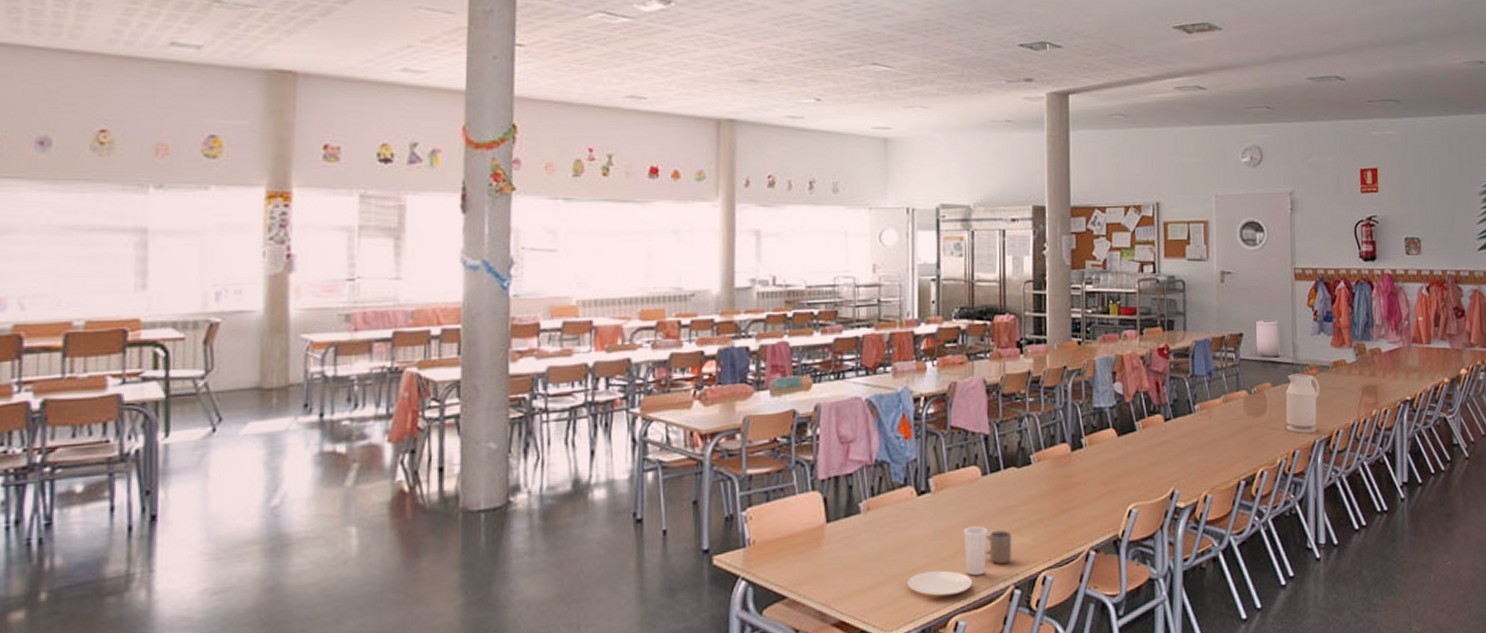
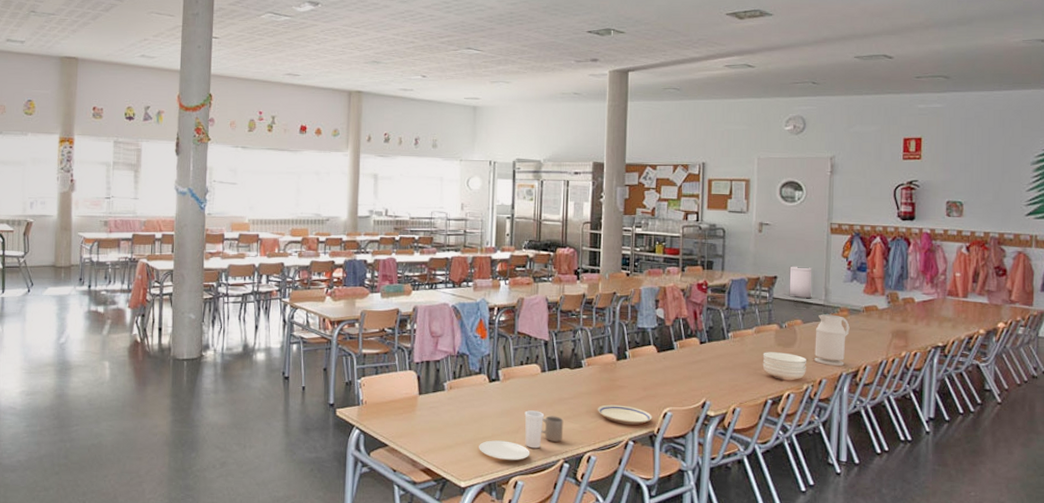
plate: none [1051,506,1116,531] -> present [597,404,652,425]
bowl: none [1232,422,1279,456] -> present [762,352,806,381]

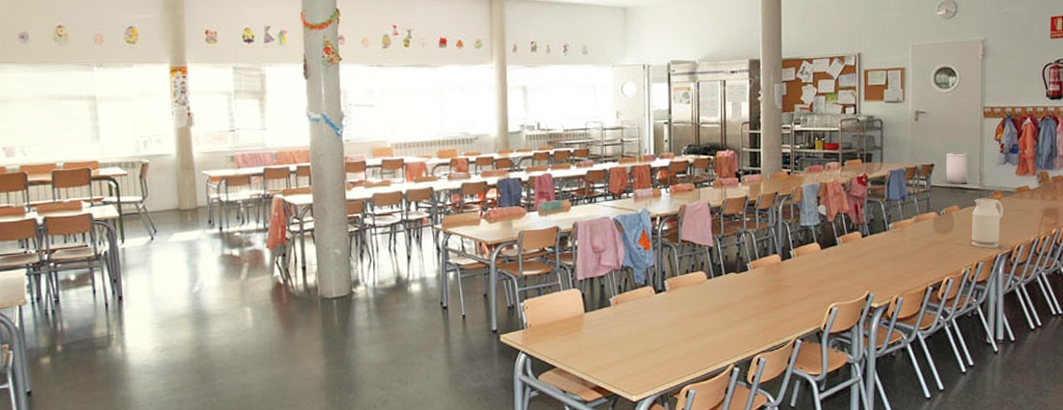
plate: present [479,440,530,461] -> none [649,351,700,371]
cup: present [524,410,545,449] -> none [693,318,713,356]
cup: present [541,416,564,442] -> none [710,321,732,347]
plate: present [597,404,652,425] -> none [764,304,819,324]
bowl: present [762,352,806,381] -> none [922,239,964,267]

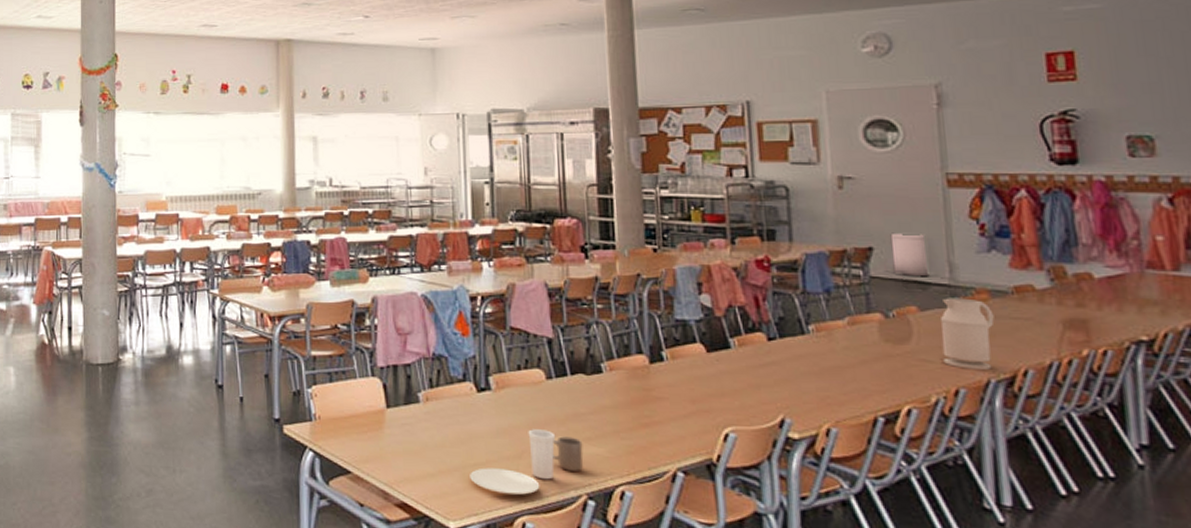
plate: none [649,351,700,371] -> present [470,467,540,496]
cup: none [693,318,713,356] -> present [528,429,556,480]
cup: none [710,321,732,347] -> present [552,436,584,471]

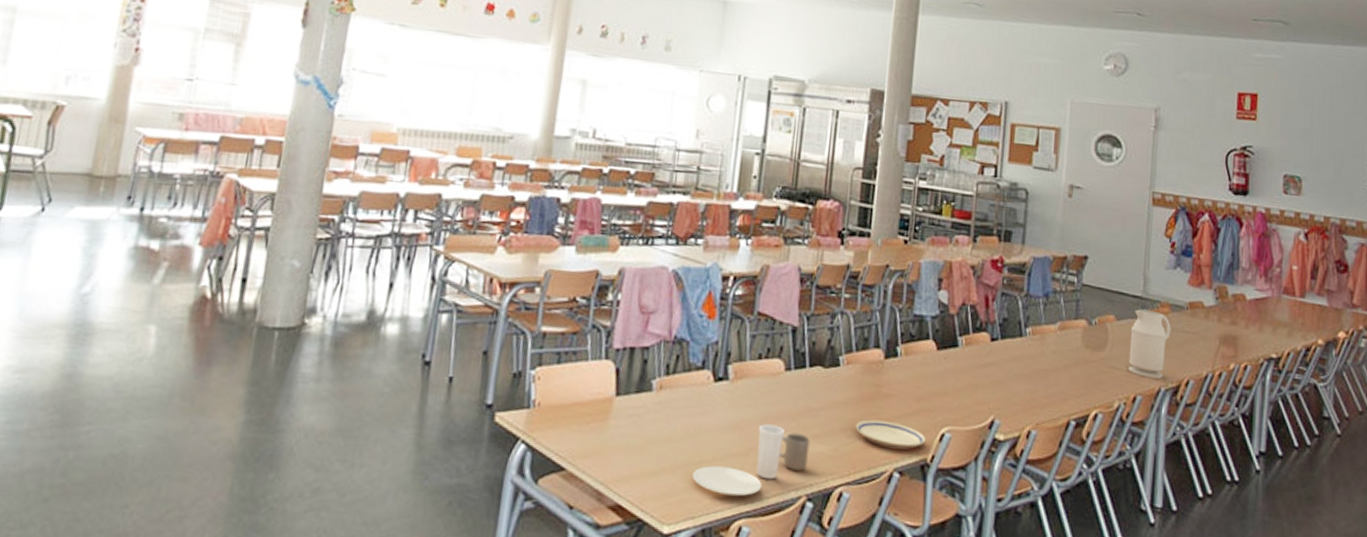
plate: none [628,422,708,450] -> present [855,419,926,450]
pedal bin: present [890,232,930,277] -> none [1101,243,1131,289]

